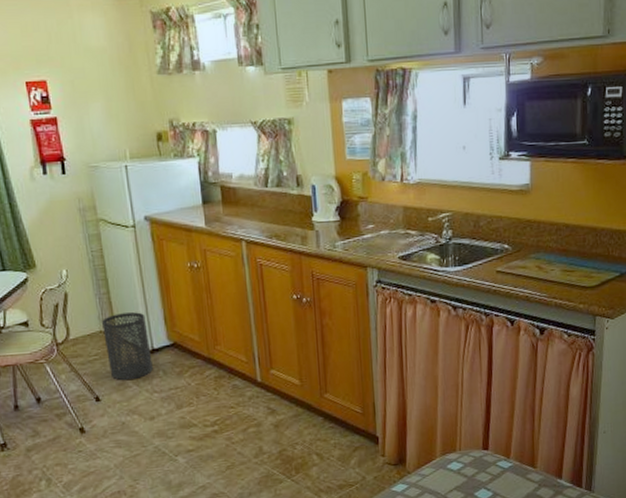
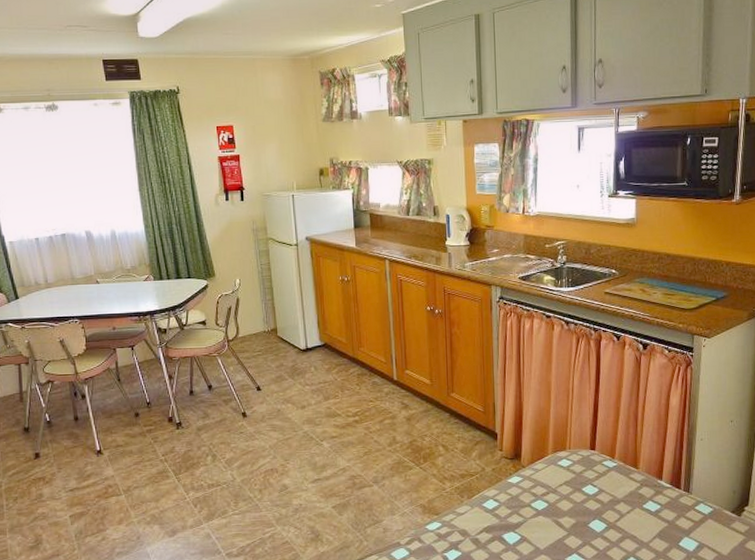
trash can: present [102,312,153,380] -> none [266,316,306,373]

